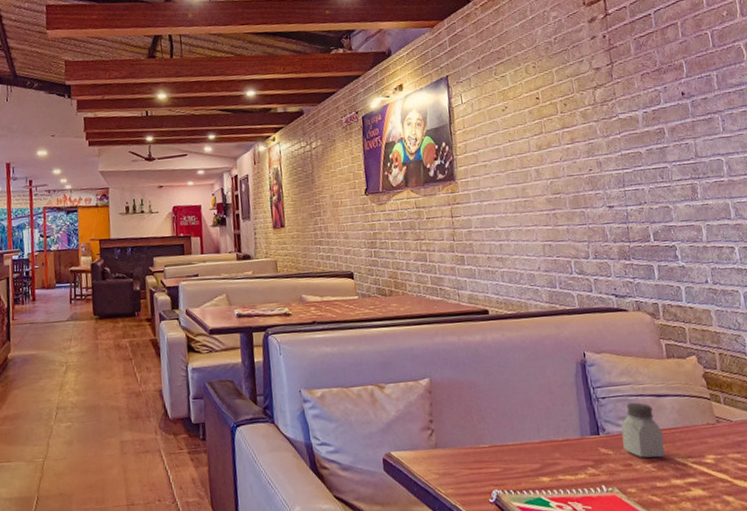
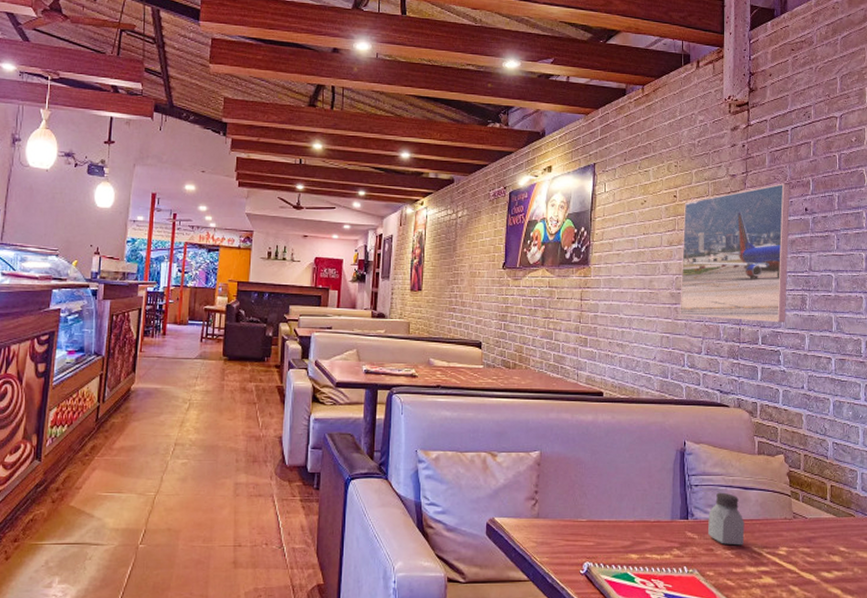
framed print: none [548,69,677,221] -> present [680,183,790,323]

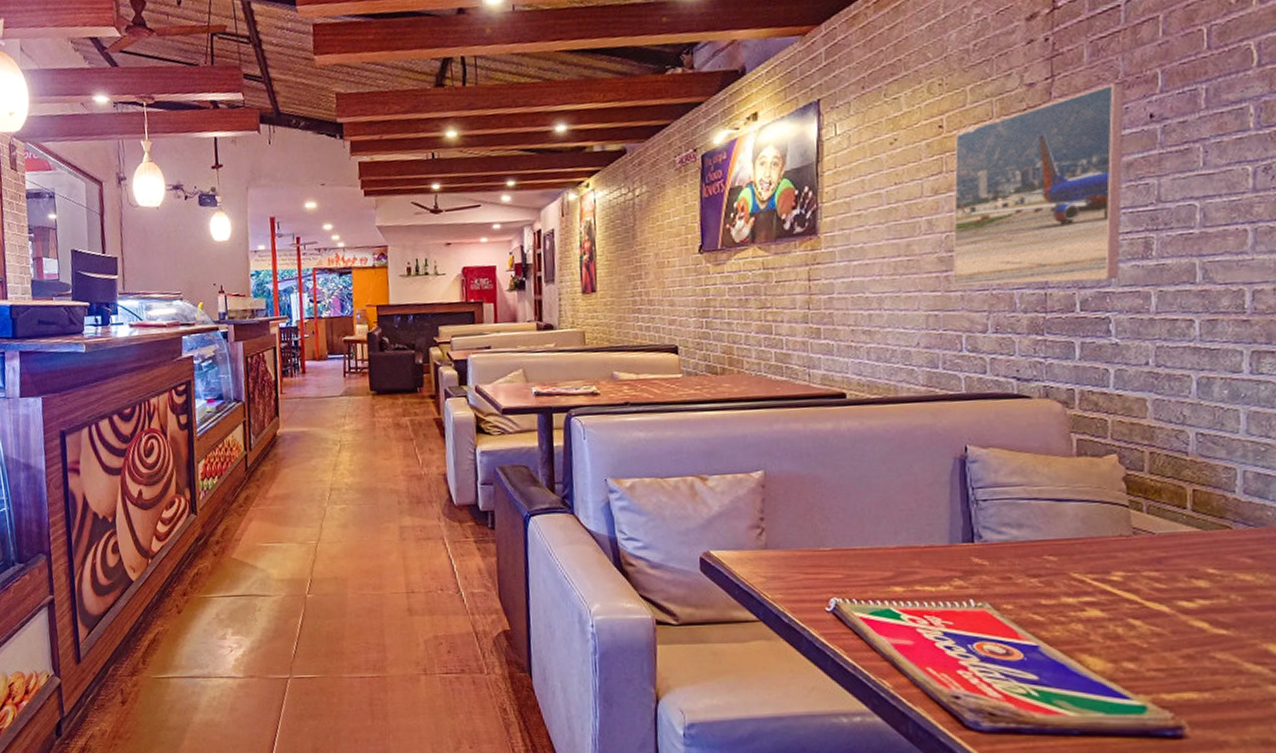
saltshaker: present [708,492,745,546] -> none [1003,506,1058,572]

